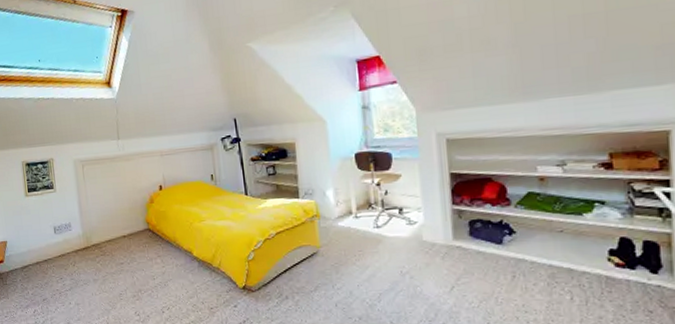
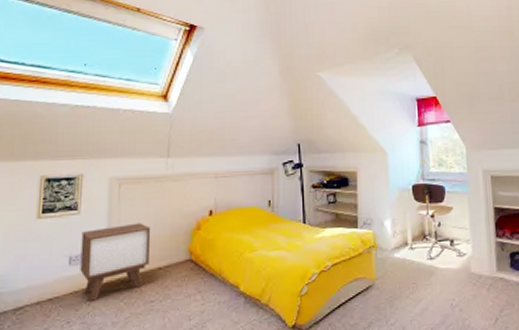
nightstand: none [60,198,115,262] -> present [80,222,151,301]

